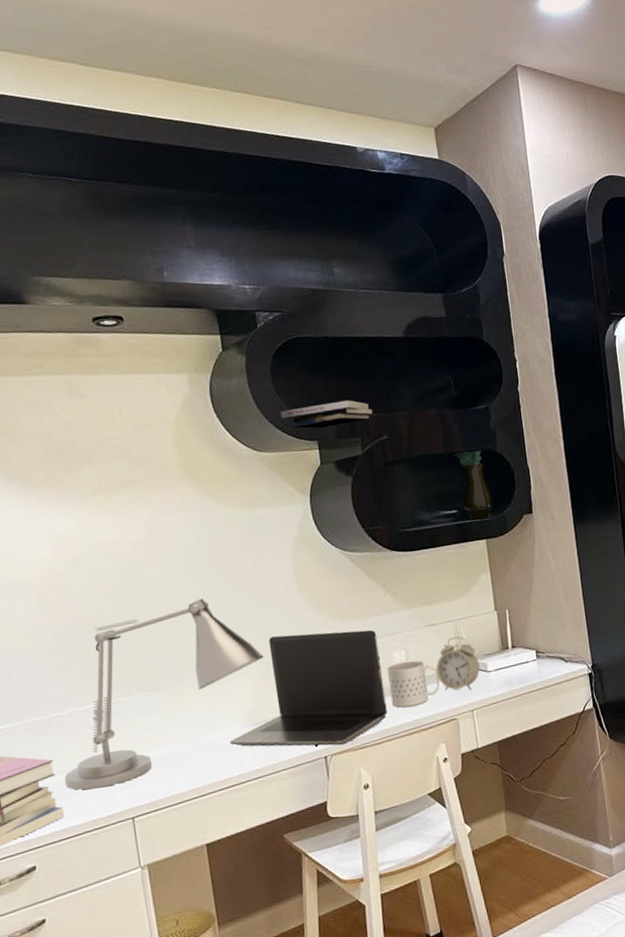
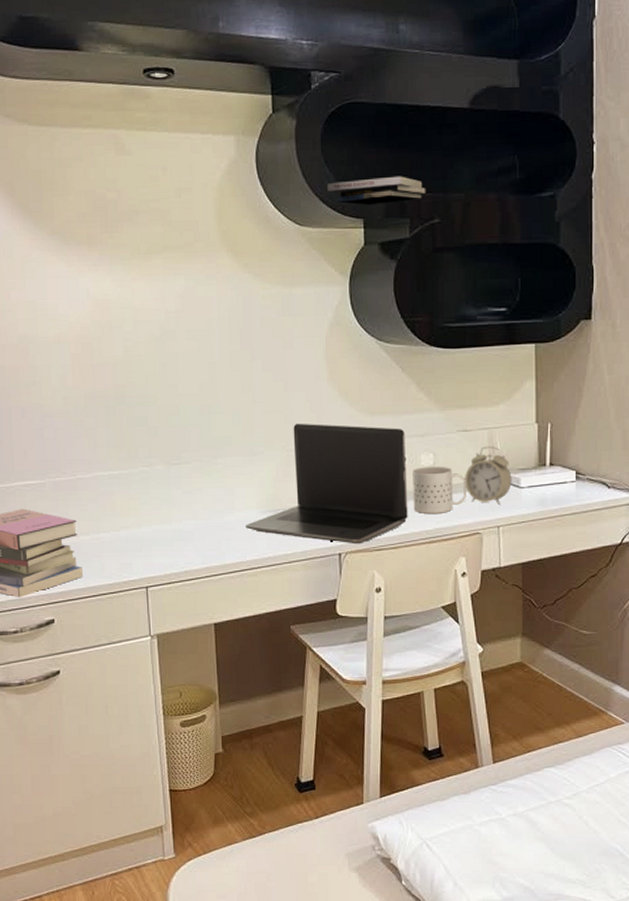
desk lamp: present [65,598,264,790] -> none [86,376,287,554]
vase: present [453,447,495,520] -> none [509,240,549,321]

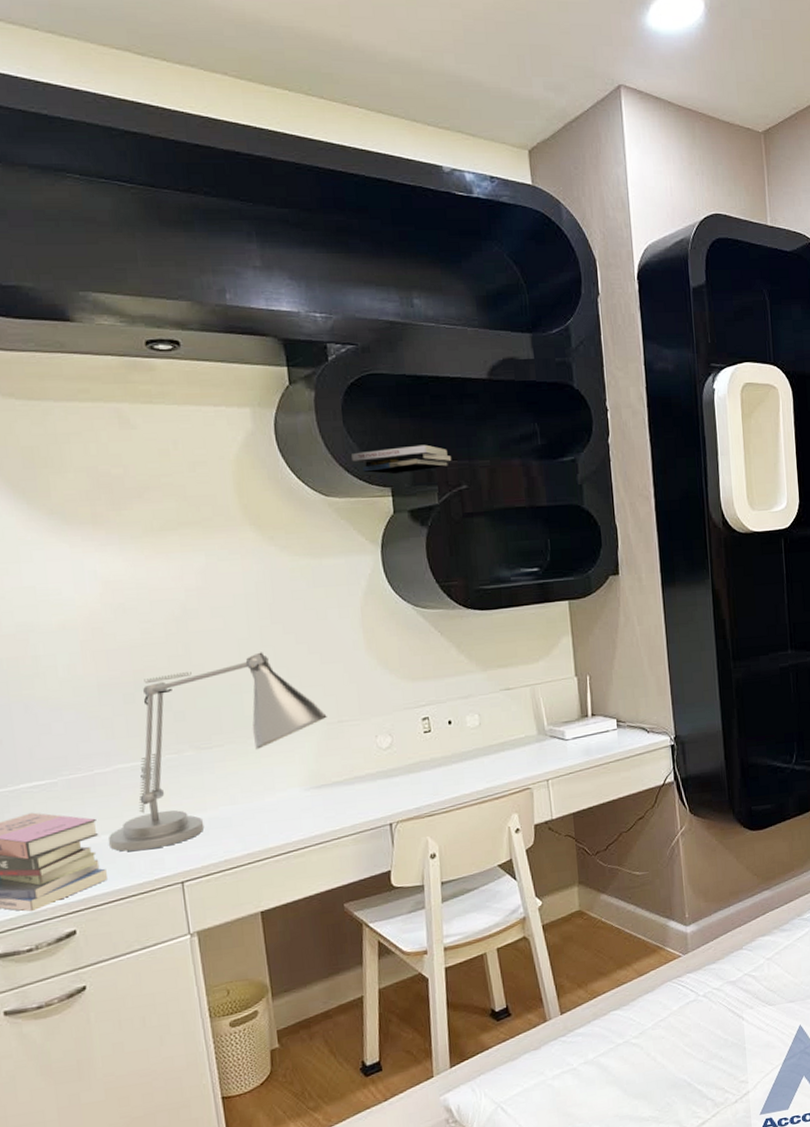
desk lamp: none [86,376,287,554] -> present [109,652,327,852]
laptop computer: present [246,424,408,544] -> none [289,692,458,813]
mug: present [413,466,466,514] -> none [459,725,514,775]
alarm clock: present [465,446,512,505] -> none [511,702,557,759]

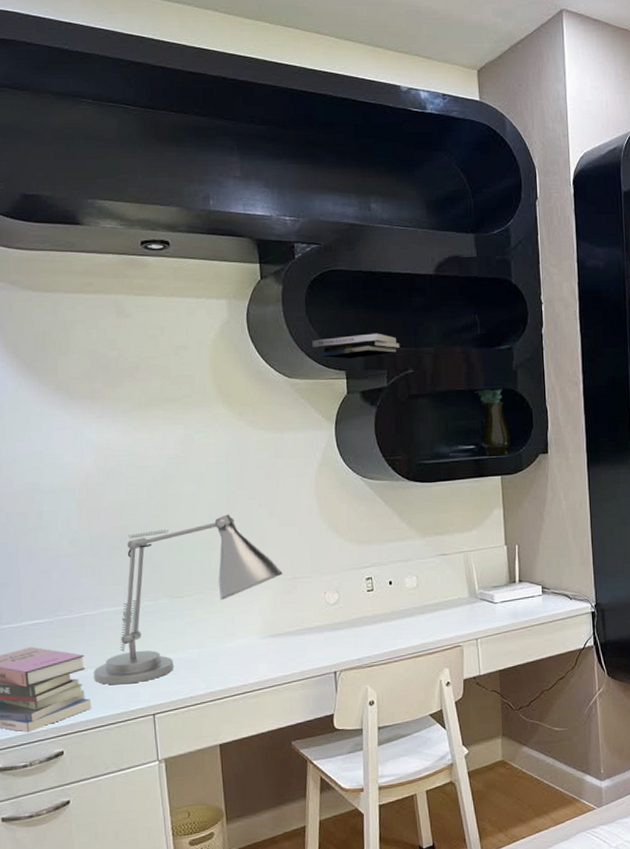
vase: none [536,502,579,580] -> present [474,386,512,457]

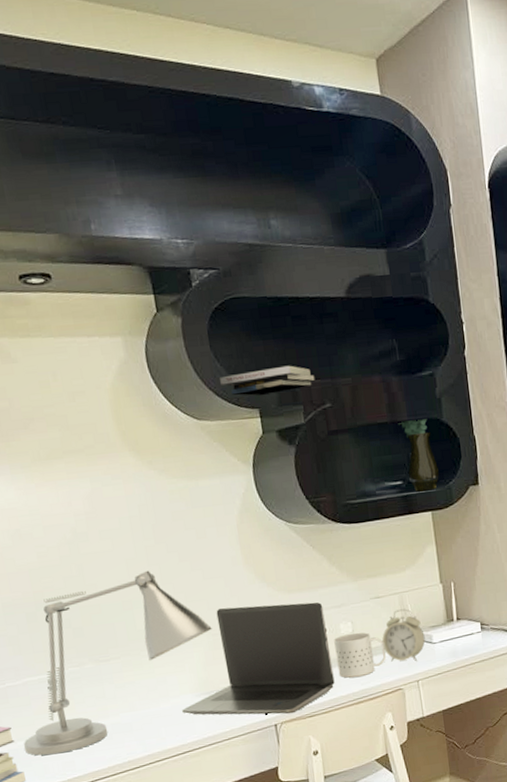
laptop computer: none [247,554,396,663] -> present [182,602,335,715]
mug: none [398,587,447,631] -> present [334,632,386,678]
alarm clock: none [445,567,487,619] -> present [382,609,425,662]

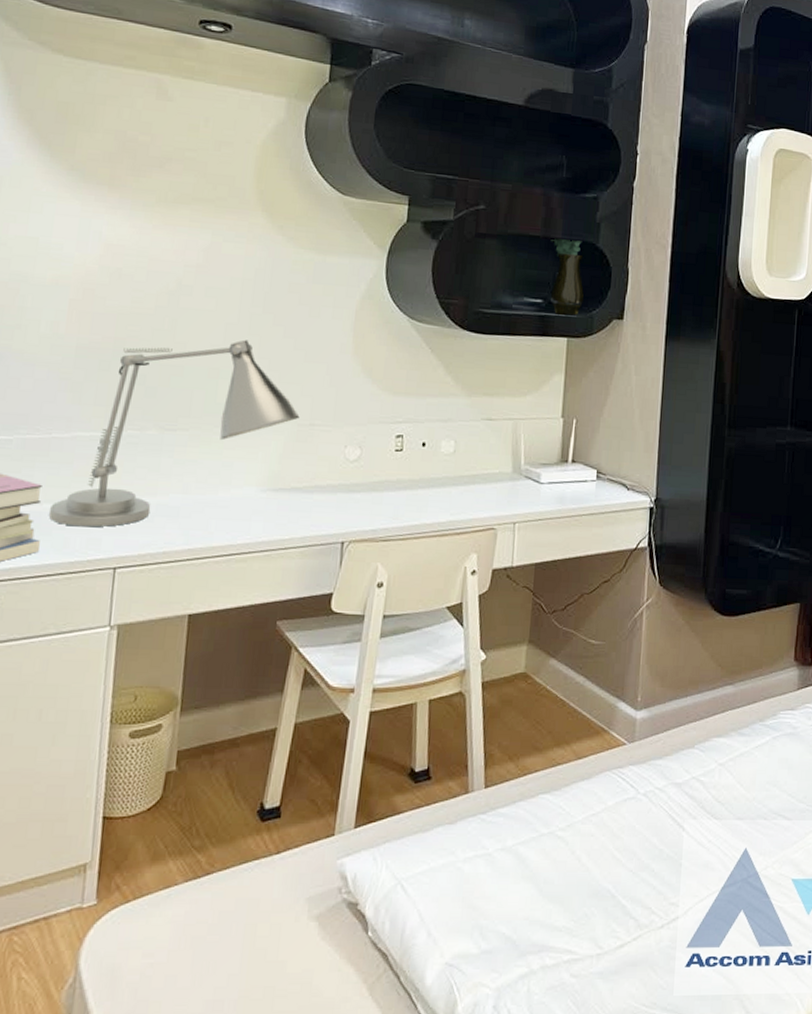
laptop computer: present [182,602,335,715] -> none [241,397,428,533]
books: present [220,365,315,396] -> none [376,157,475,185]
mug: present [334,632,386,678] -> none [427,453,486,505]
alarm clock: present [382,609,425,662] -> none [484,437,533,500]

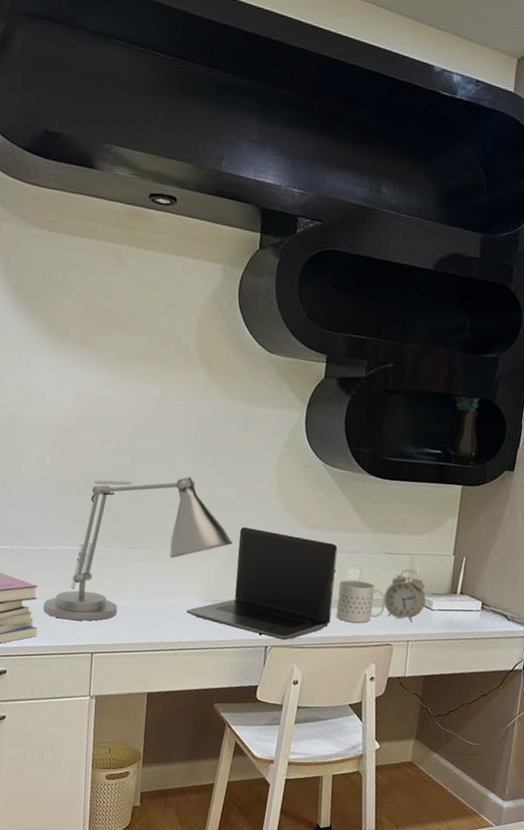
laptop computer: none [241,397,428,533] -> present [186,527,338,641]
mug: none [427,453,486,505] -> present [336,580,386,623]
alarm clock: none [484,437,533,500] -> present [384,569,426,622]

